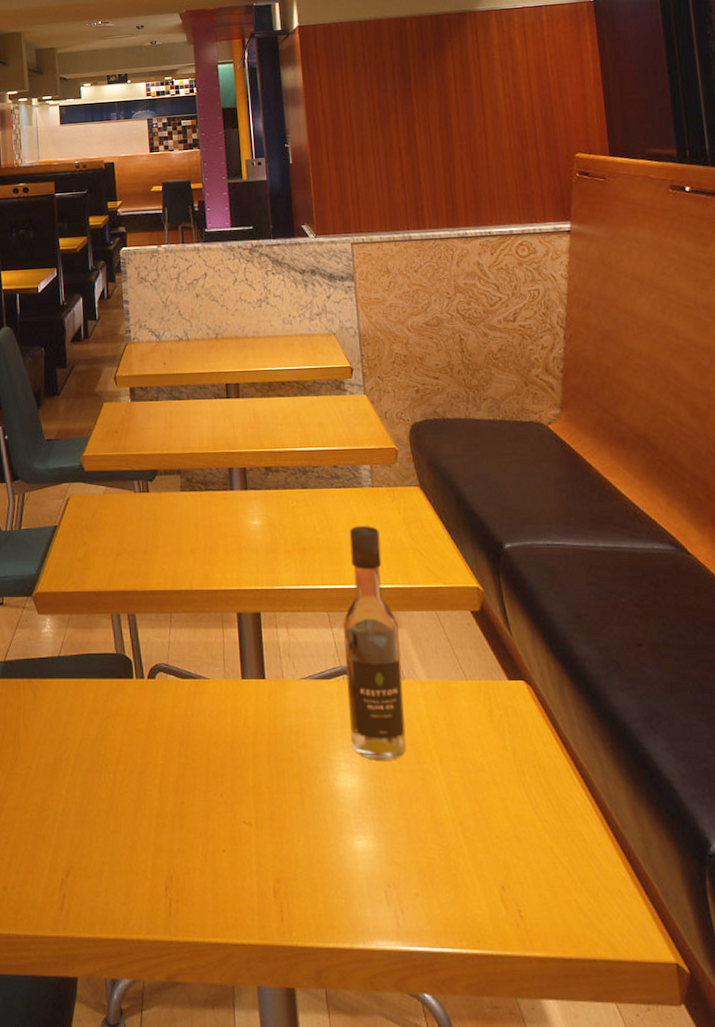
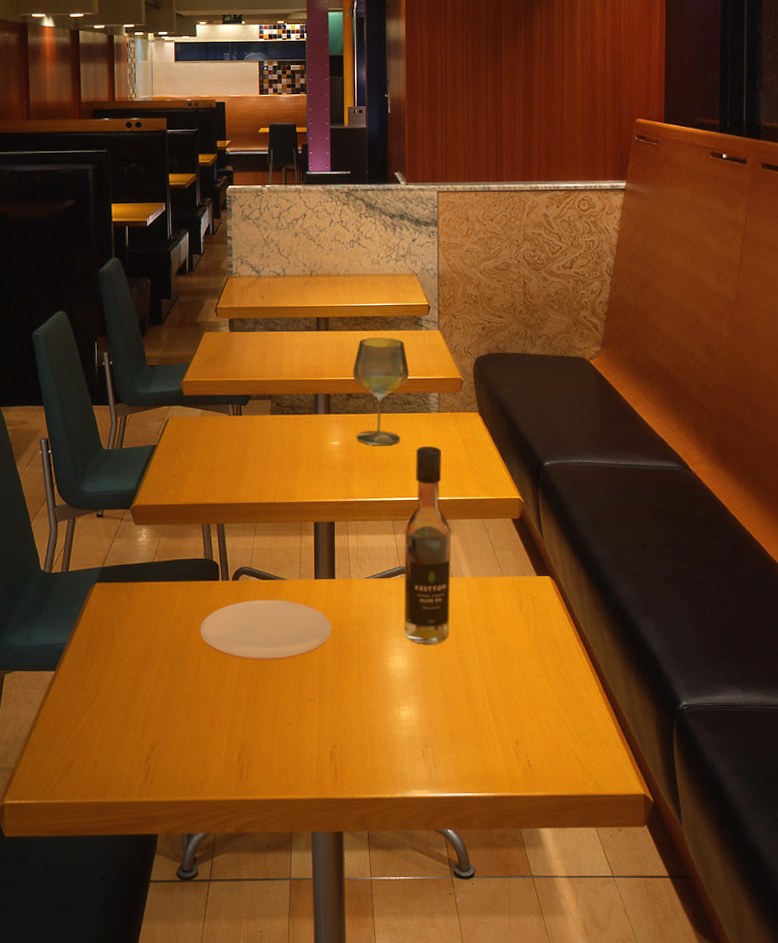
plate: none [114,702,266,774] -> present [200,600,332,661]
wine glass: none [269,404,335,526] -> present [352,338,410,446]

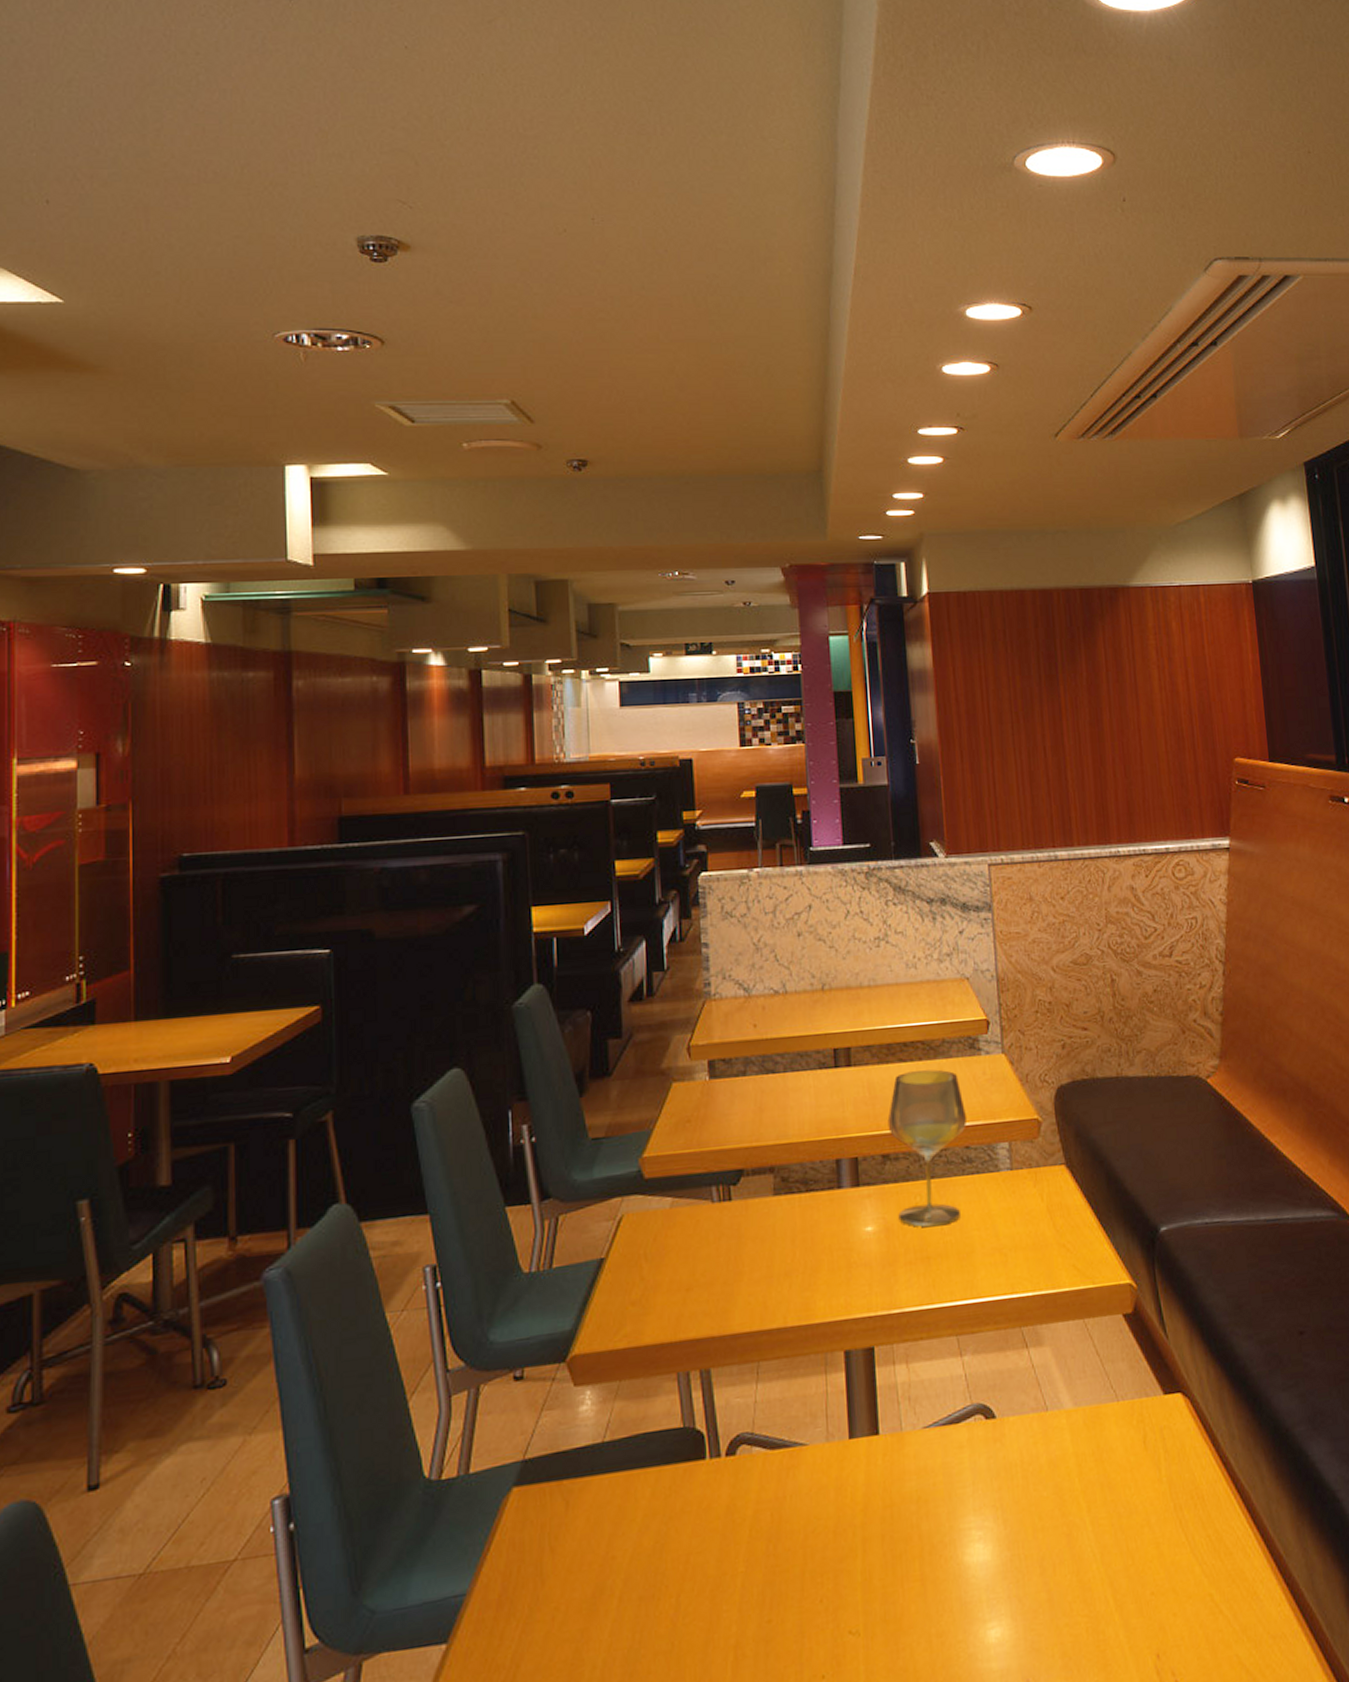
plate: present [200,600,332,661] -> none [678,1477,879,1582]
bottle: present [403,446,452,645] -> none [975,1219,1050,1521]

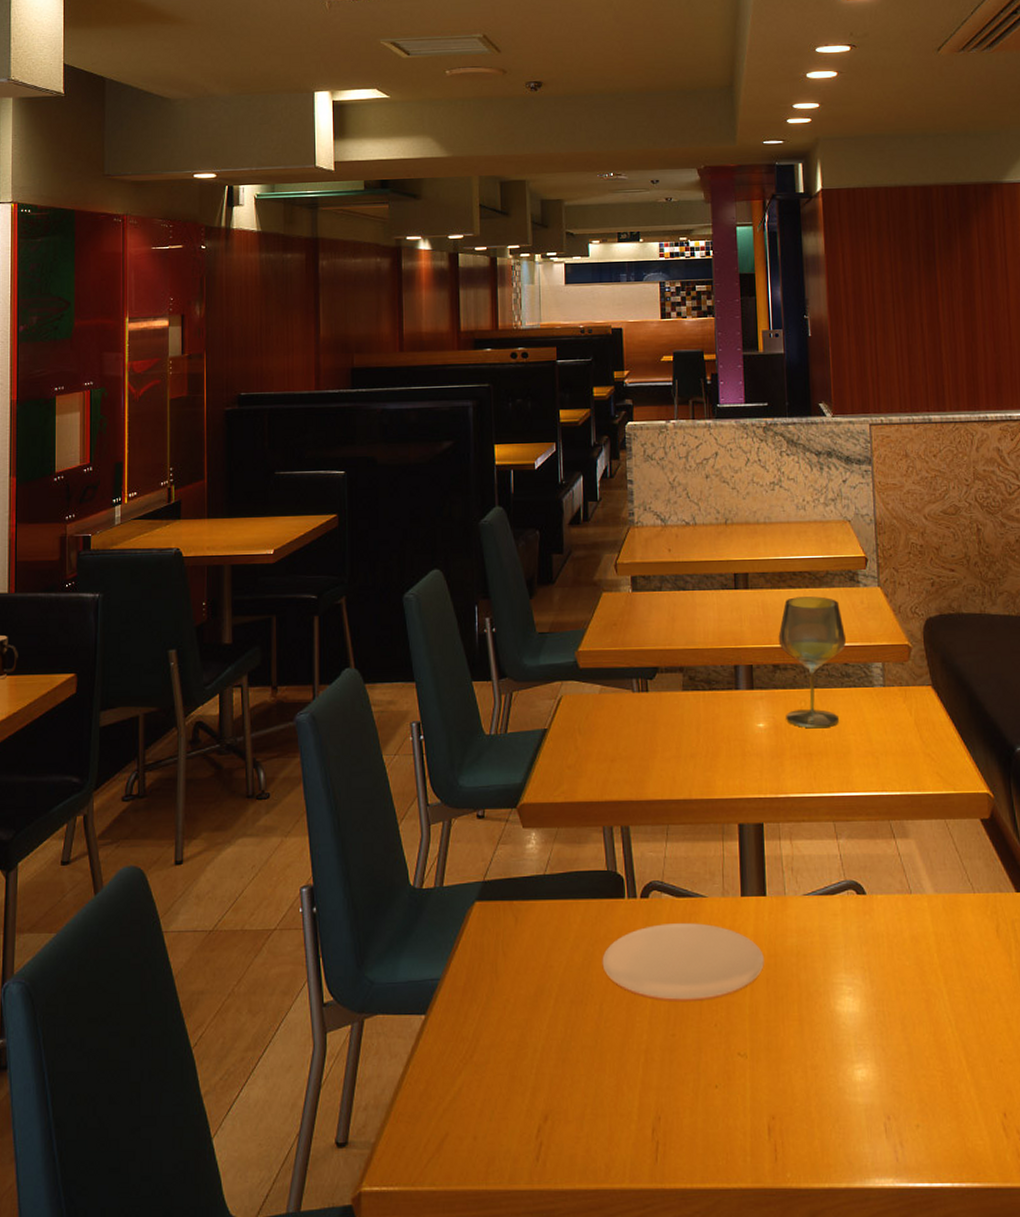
plate: none [678,1477,879,1582] -> present [602,923,764,1003]

